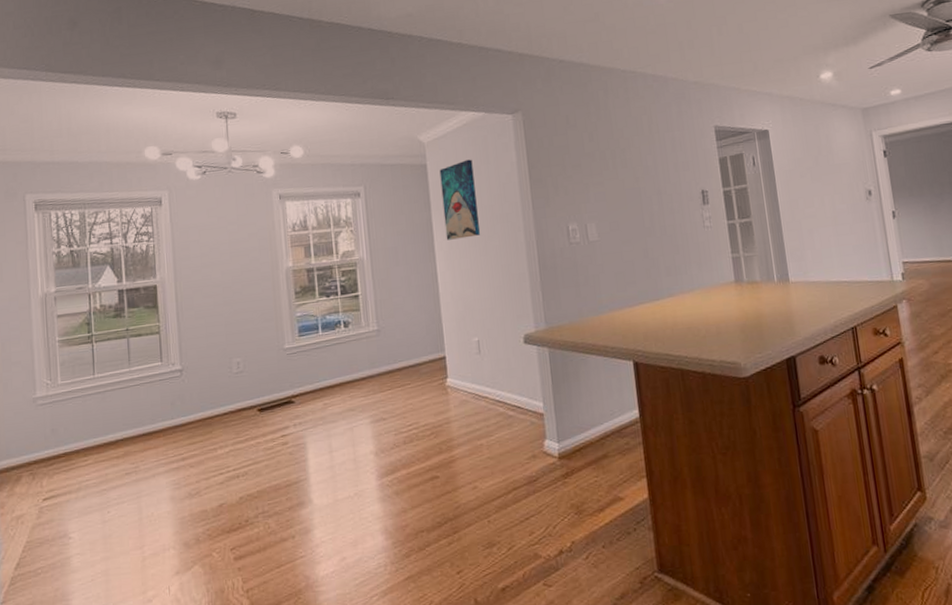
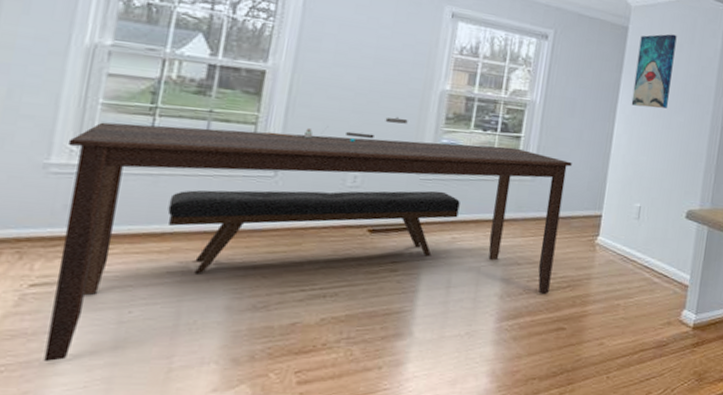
dining table: none [44,300,416,563] -> present [43,116,572,363]

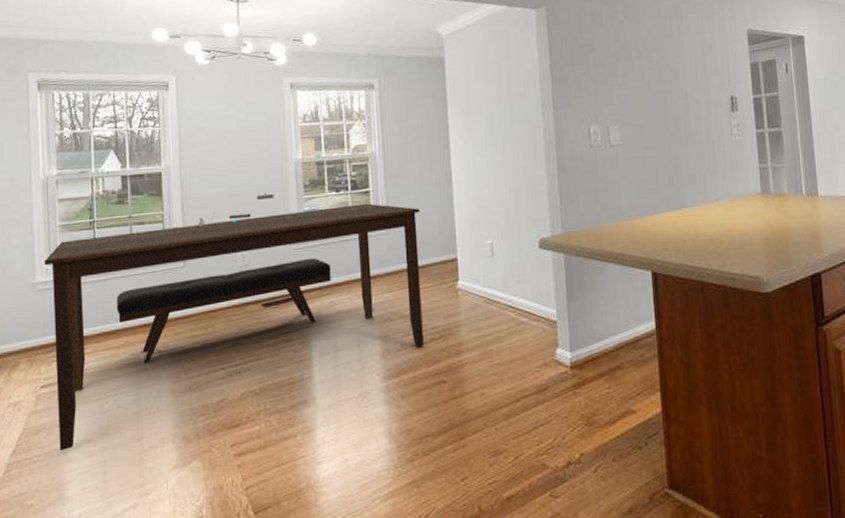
wall art: present [631,34,677,108] -> none [457,54,497,138]

